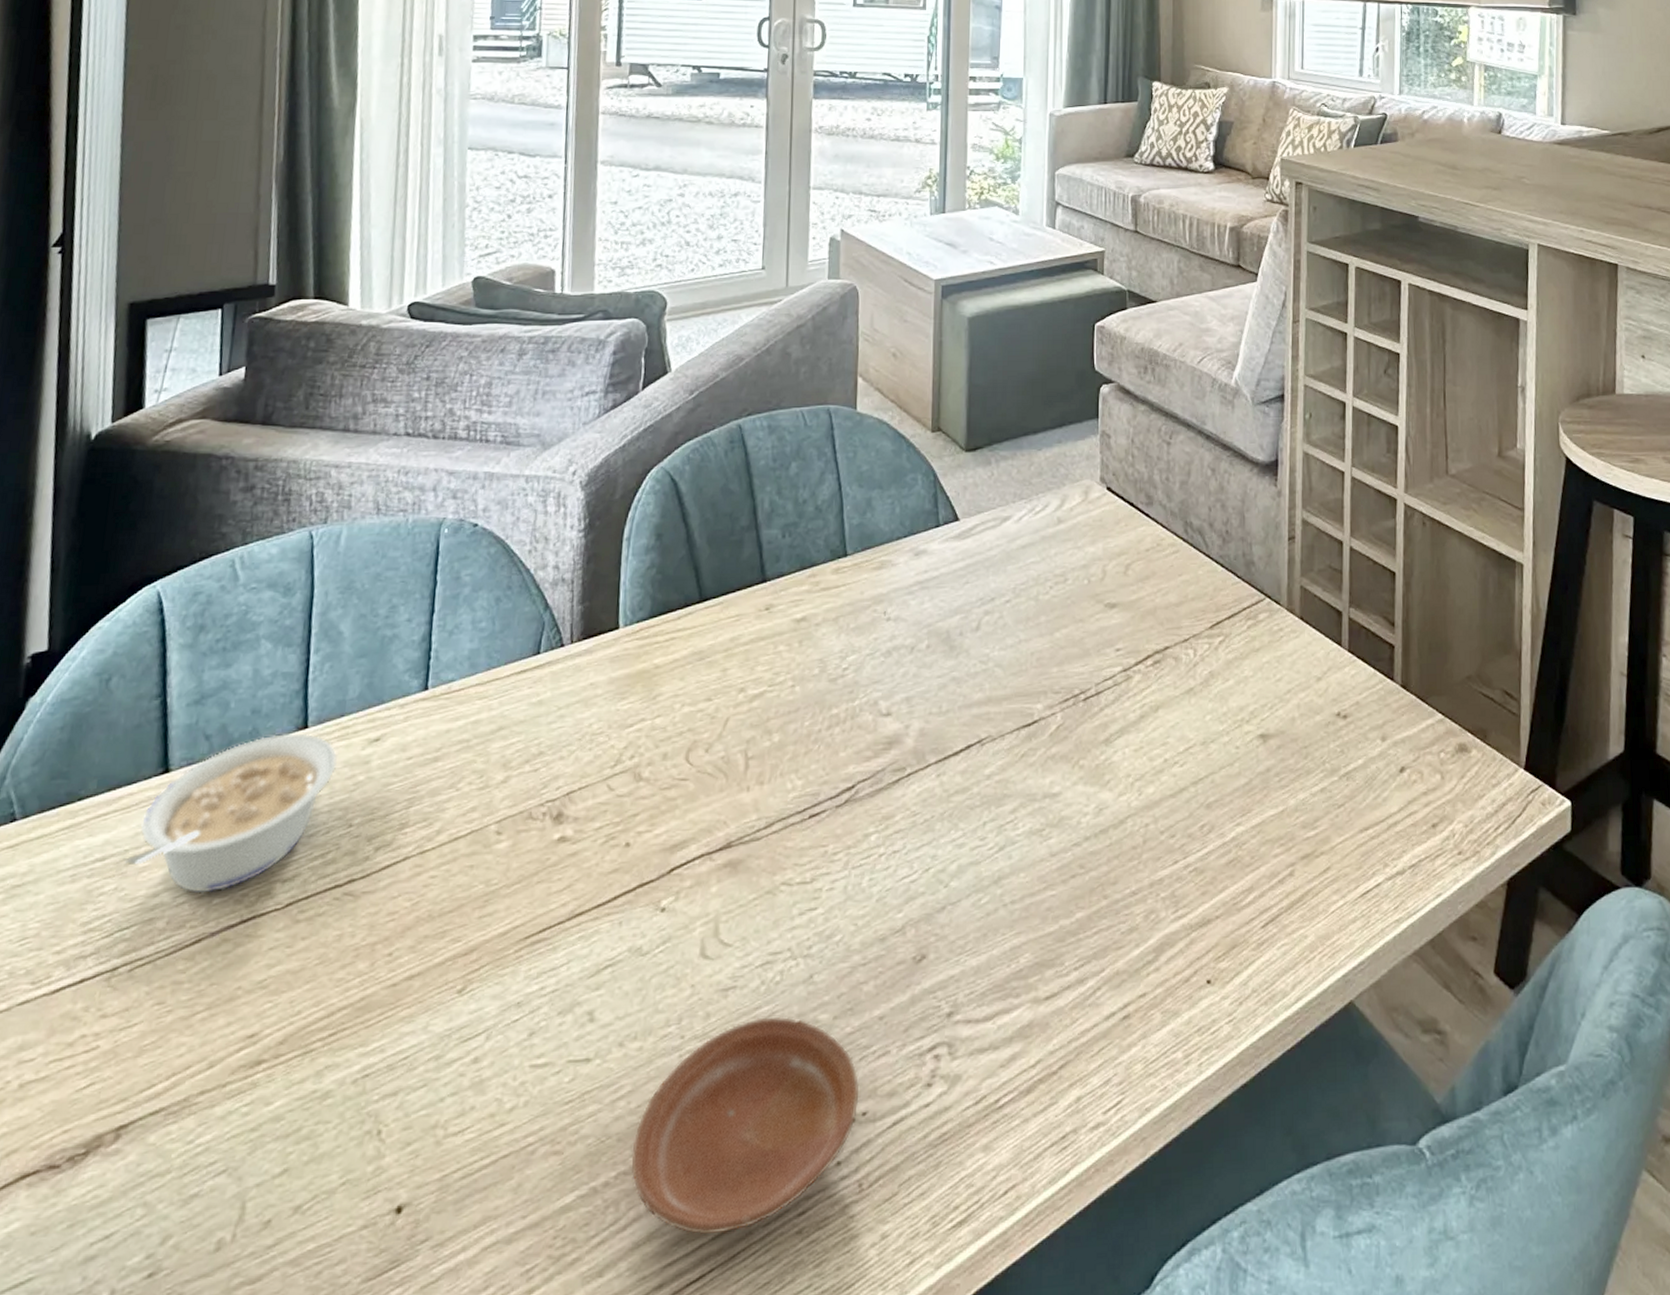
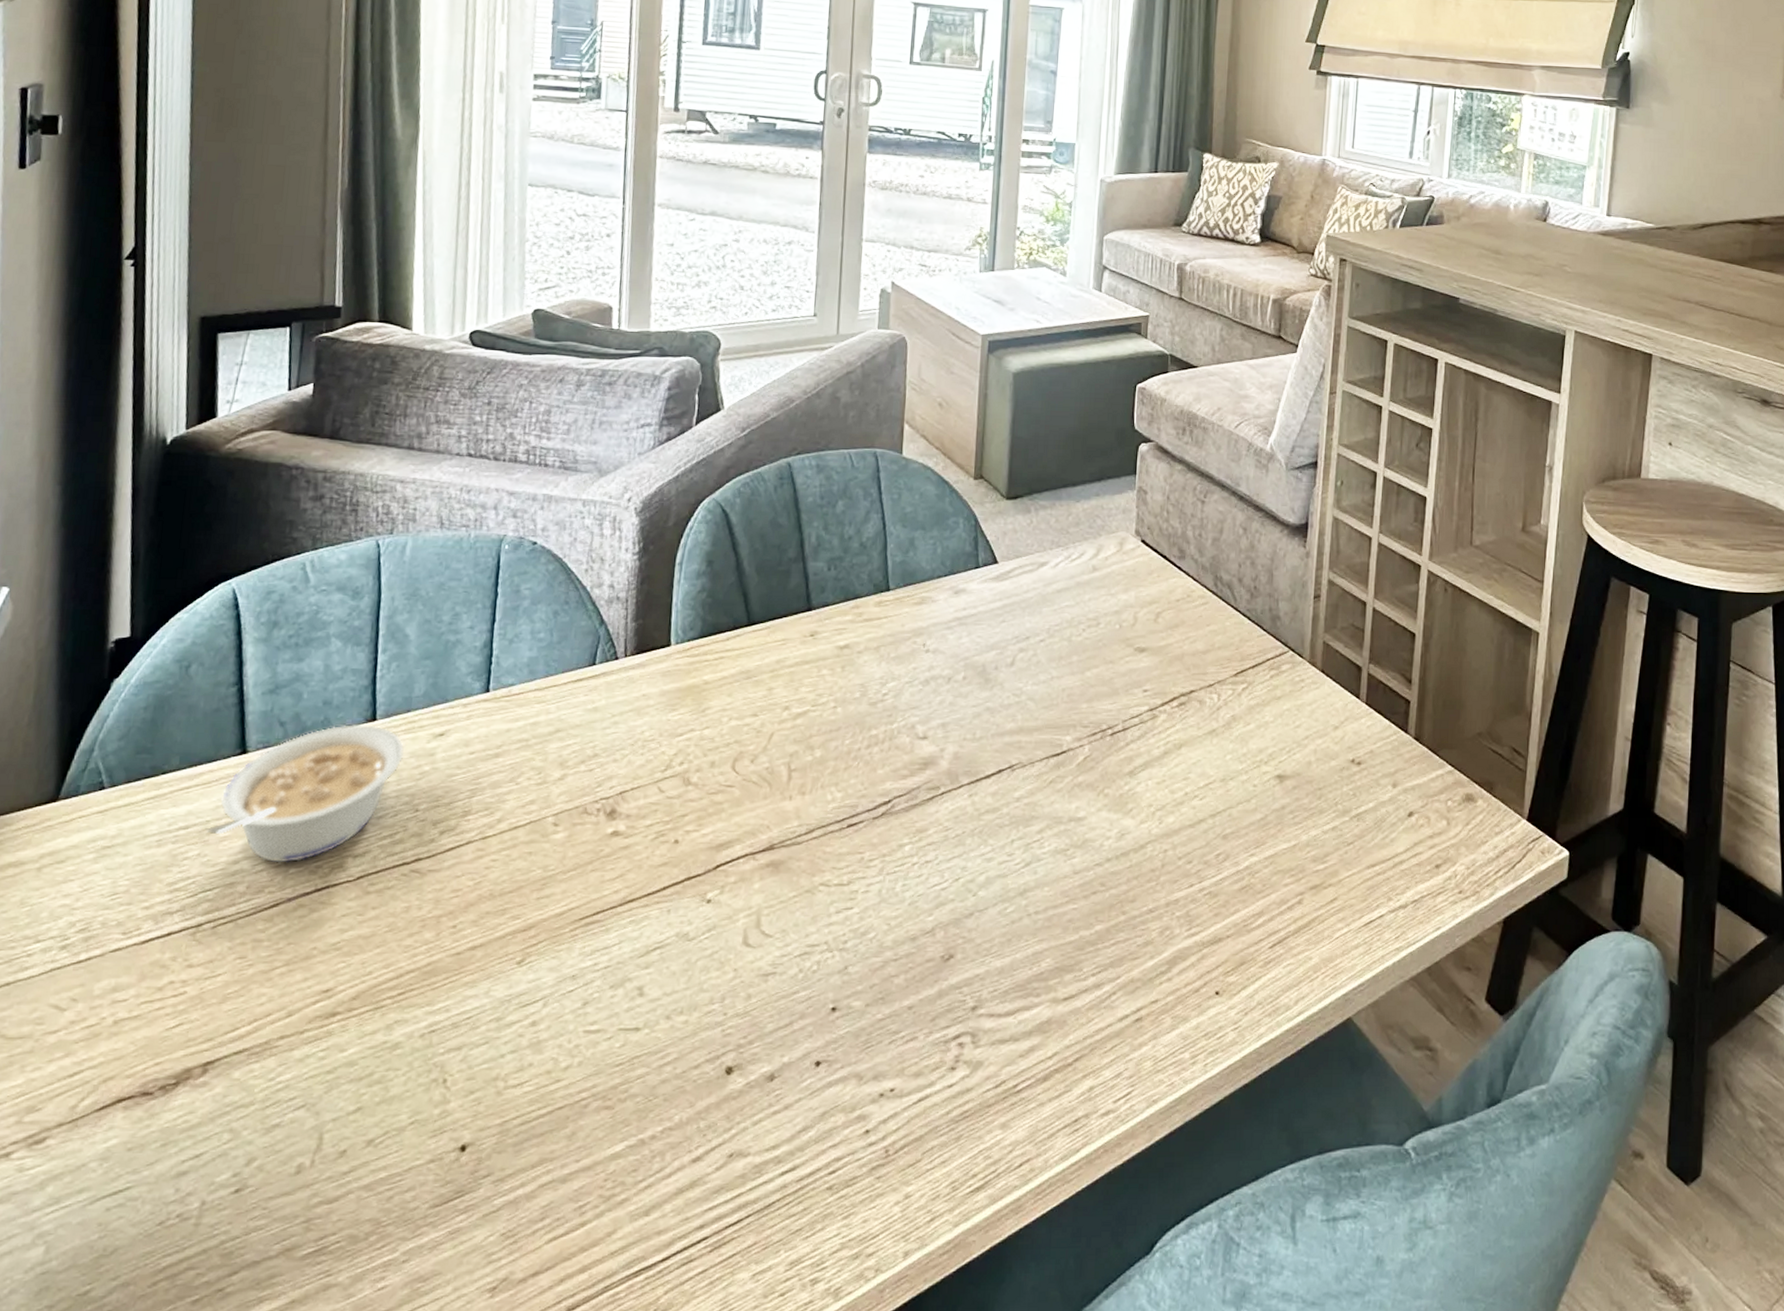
plate: present [631,1017,860,1236] -> none [676,1001,889,1186]

